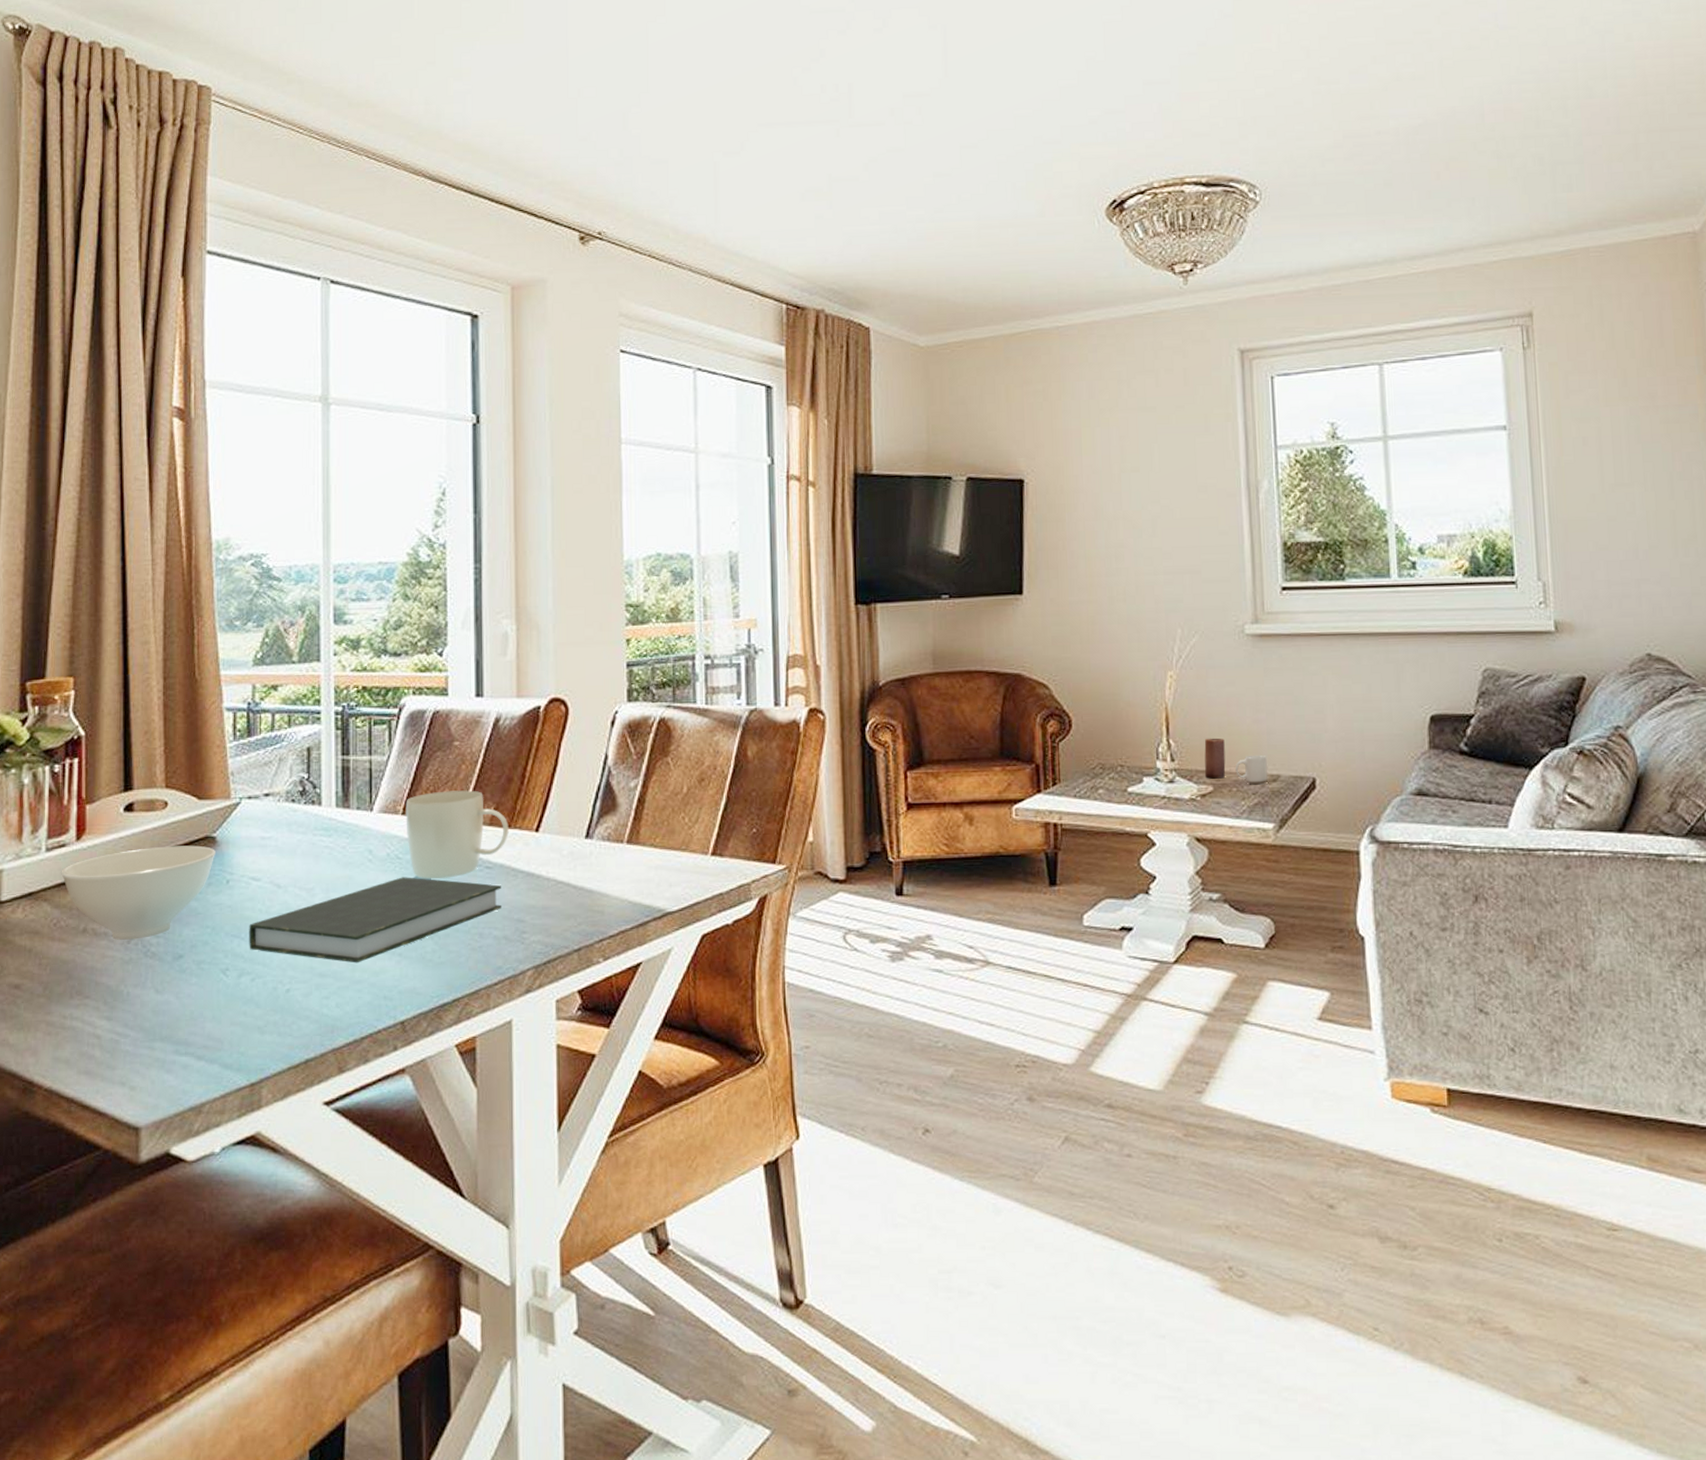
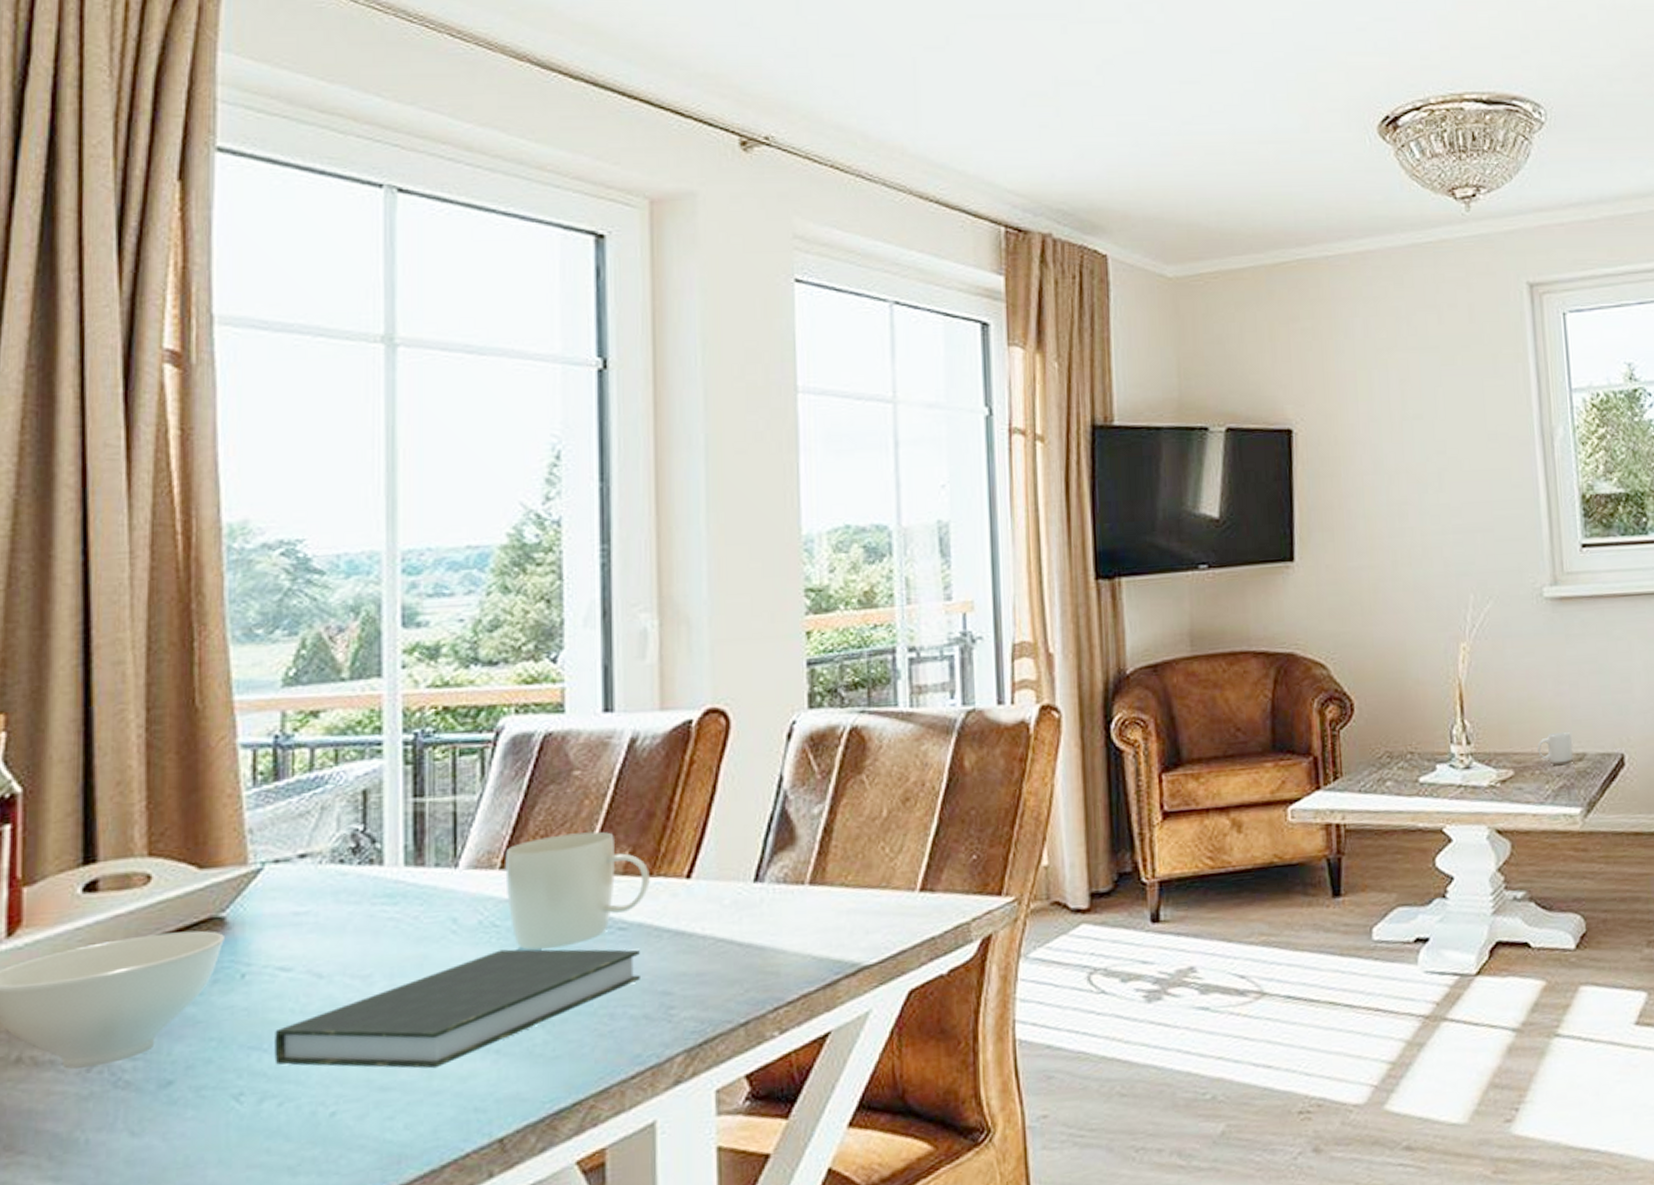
candle: present [1204,738,1226,779] -> none [1502,715,1527,762]

